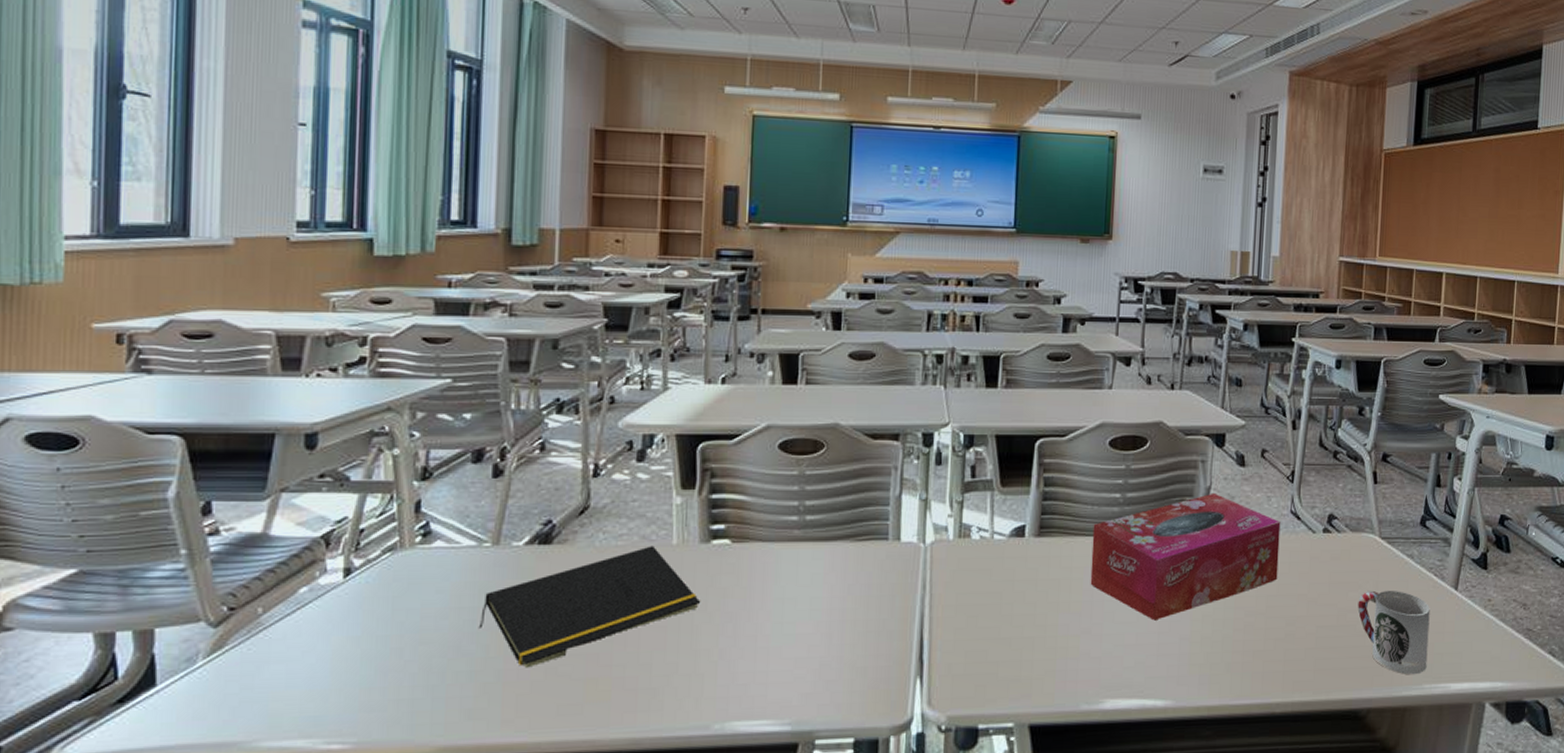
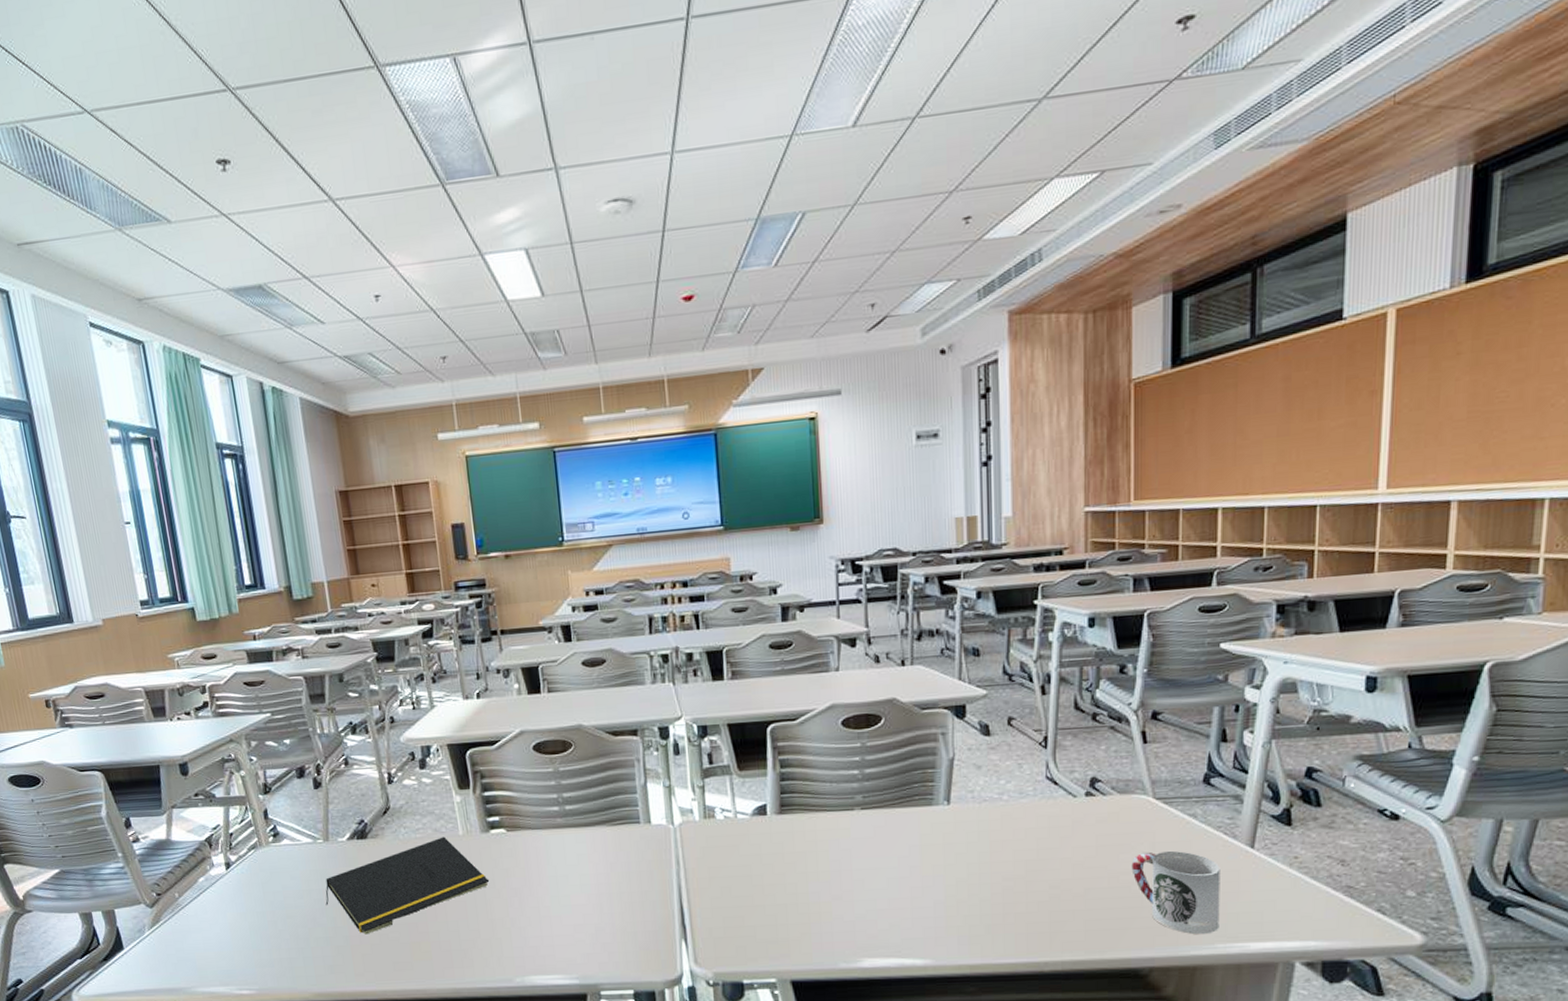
tissue box: present [1090,492,1281,621] -> none [833,763,1036,887]

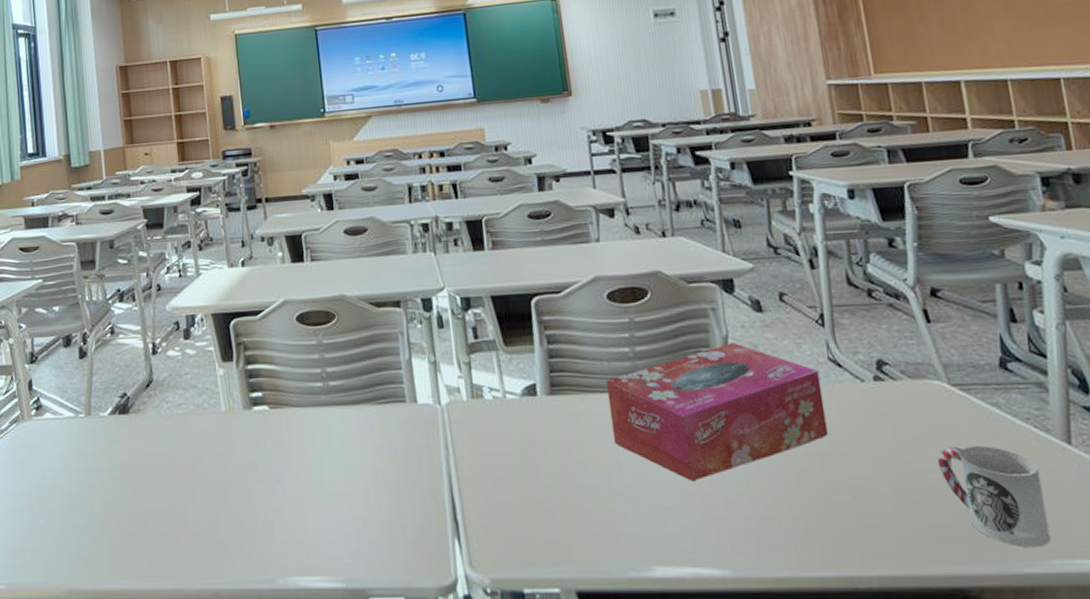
notepad: present [325,836,490,935] -> none [83,413,252,522]
tissue box: none [833,763,1036,887] -> present [606,342,829,482]

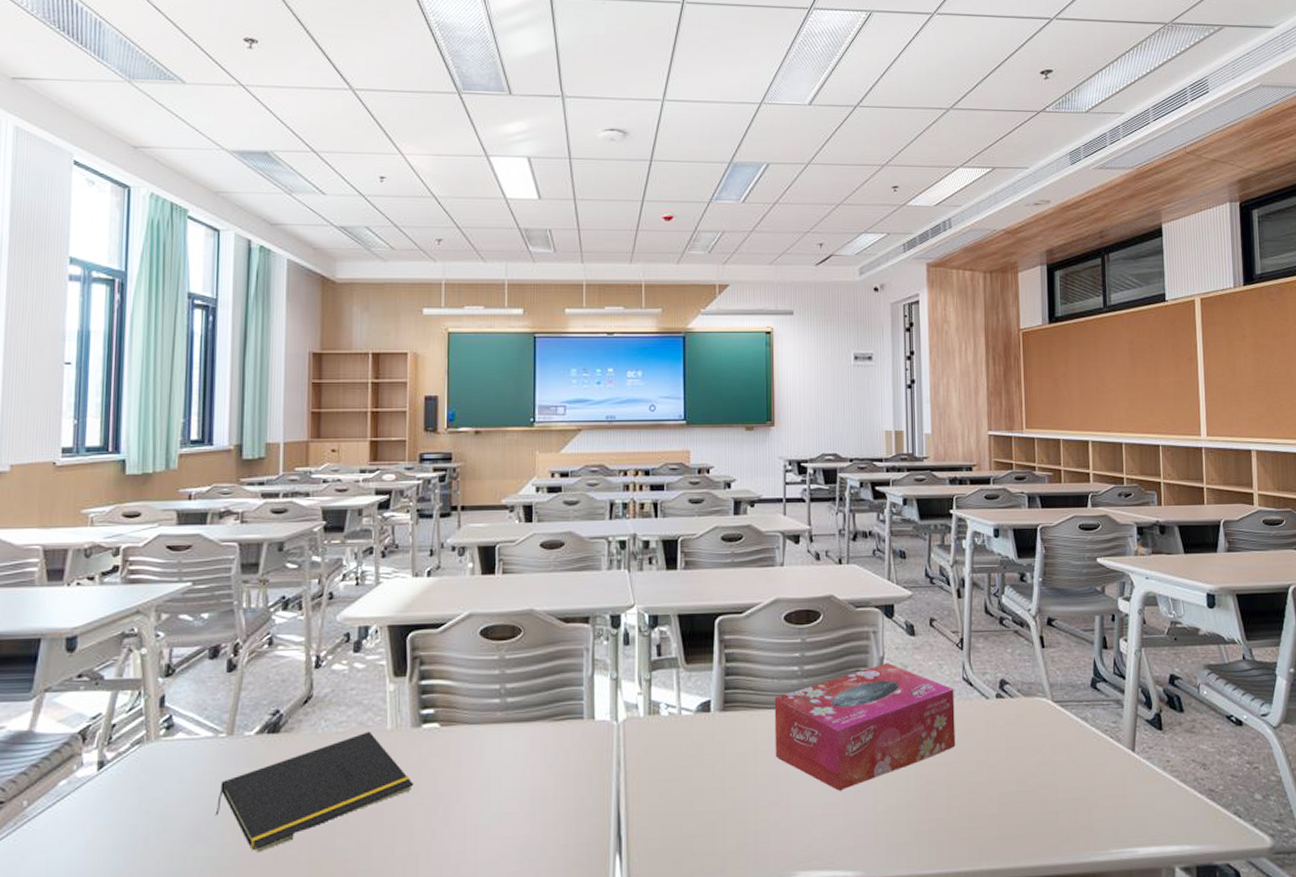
notepad: none [83,413,252,522] -> present [215,731,414,852]
cup: present [937,446,1051,548] -> none [1037,754,1112,840]

